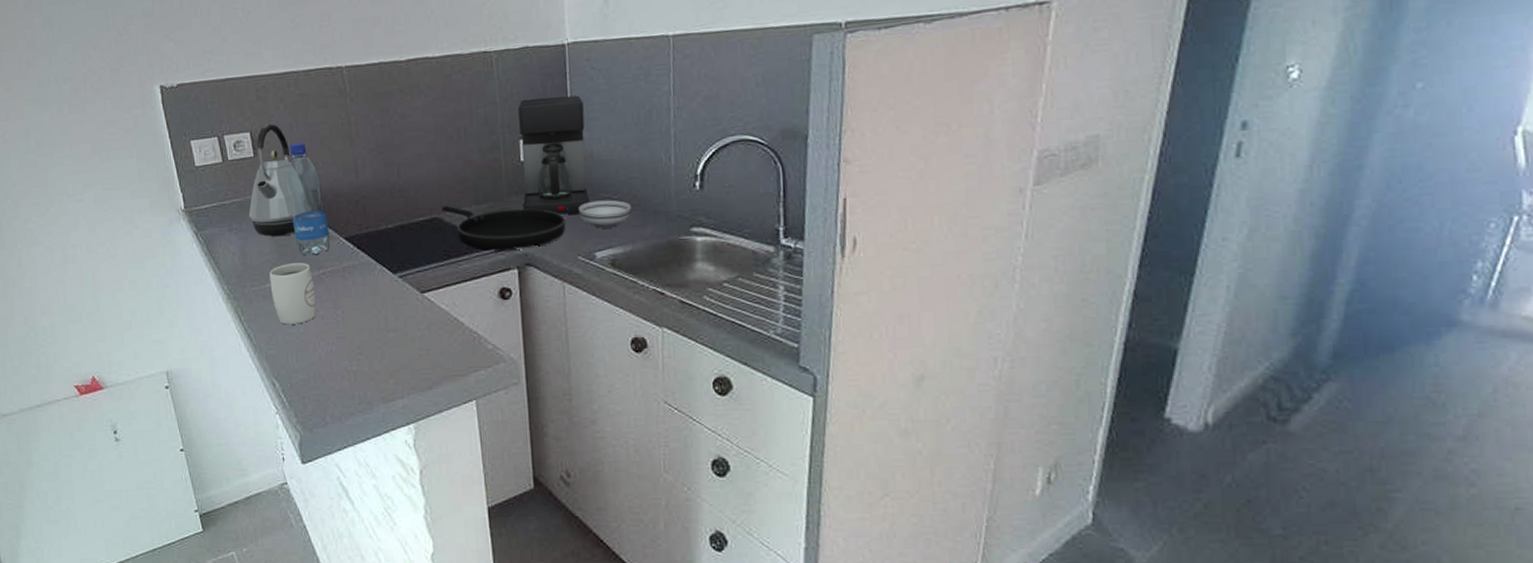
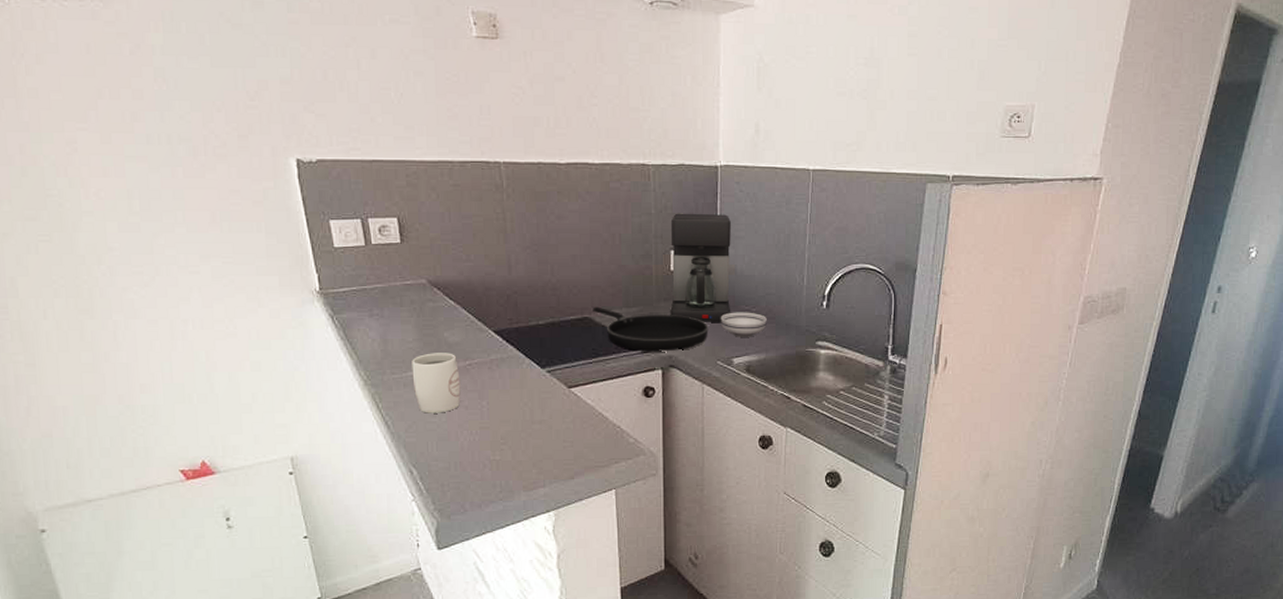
kettle: present [248,123,296,237] -> none [392,211,442,326]
bottle: present [285,142,331,255] -> none [434,233,479,346]

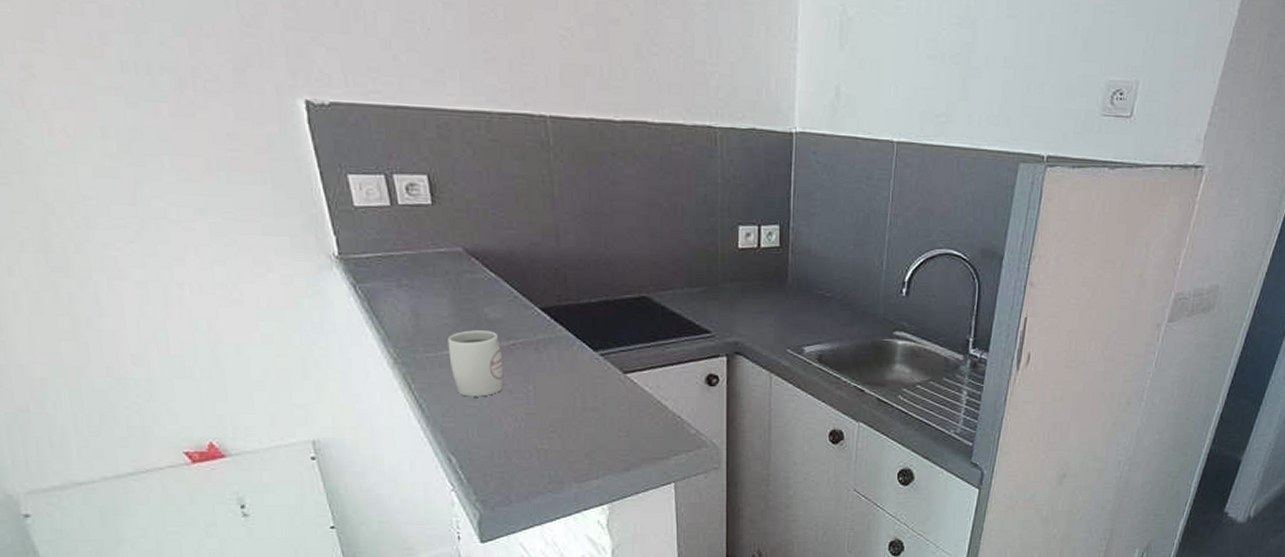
frying pan: present [592,306,709,352] -> none [651,285,778,337]
coffee maker: present [670,213,731,322] -> none [737,184,805,307]
bowl: present [720,312,767,337] -> none [791,296,842,324]

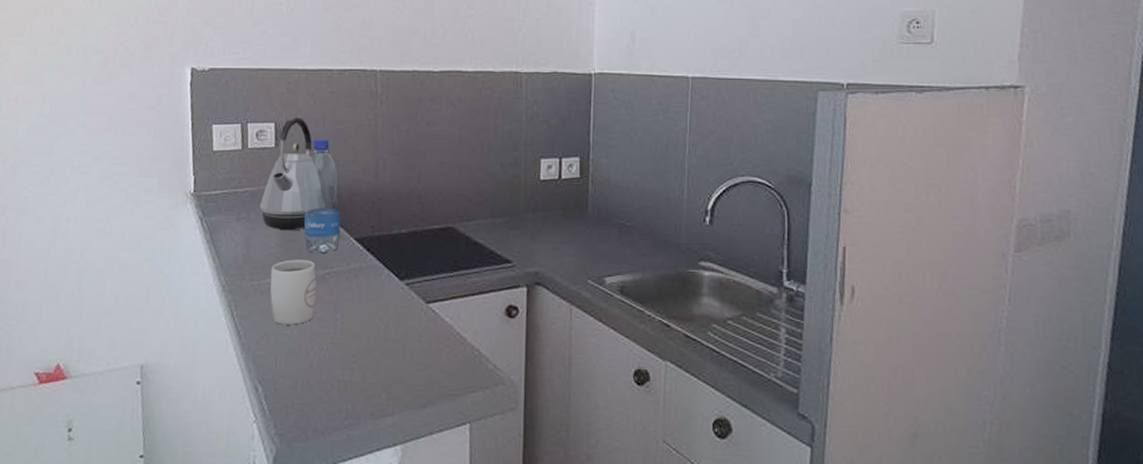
kettle: none [423,168,482,299] -> present [259,116,312,231]
bottle: none [471,195,523,324] -> present [303,138,341,254]

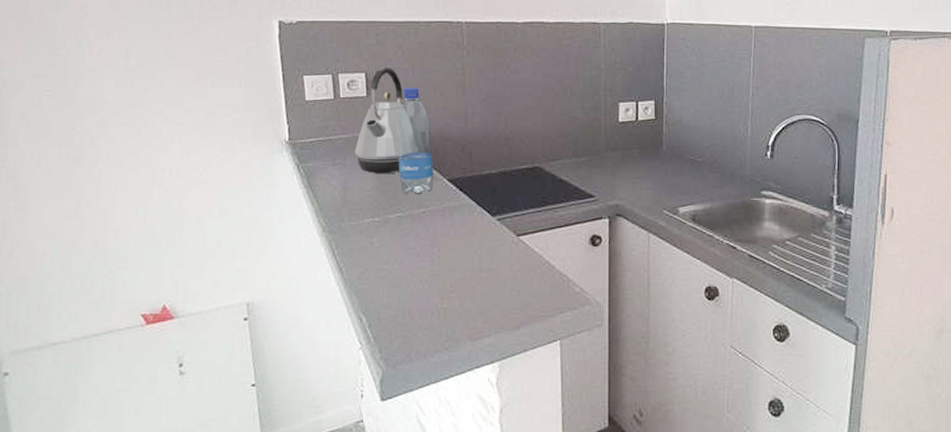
mug: present [269,259,317,325] -> none [368,200,414,260]

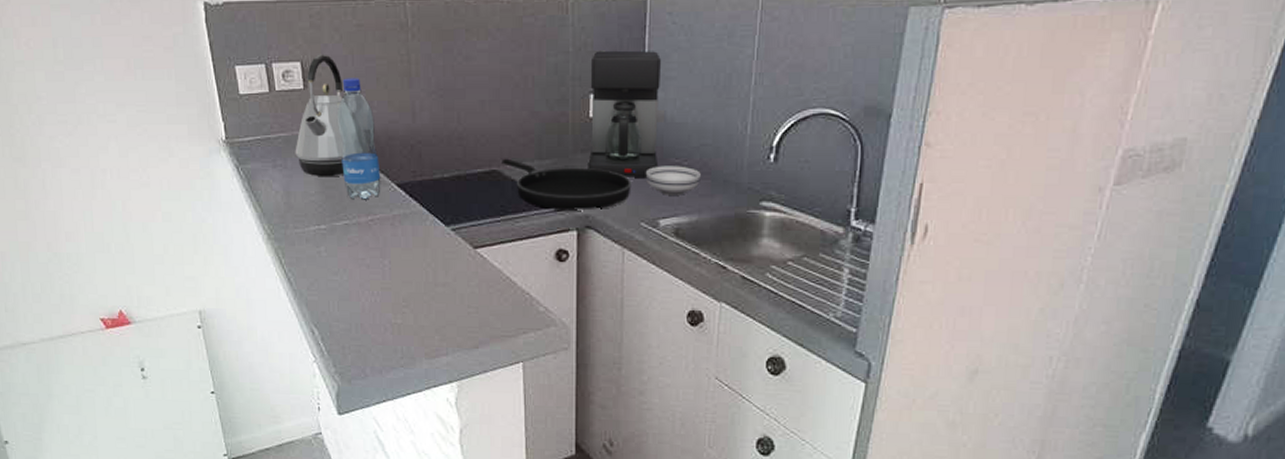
frying pan: none [543,156,655,201] -> present [501,158,632,211]
coffee maker: none [618,67,677,172] -> present [588,50,661,177]
bowl: none [666,162,712,187] -> present [645,166,701,195]

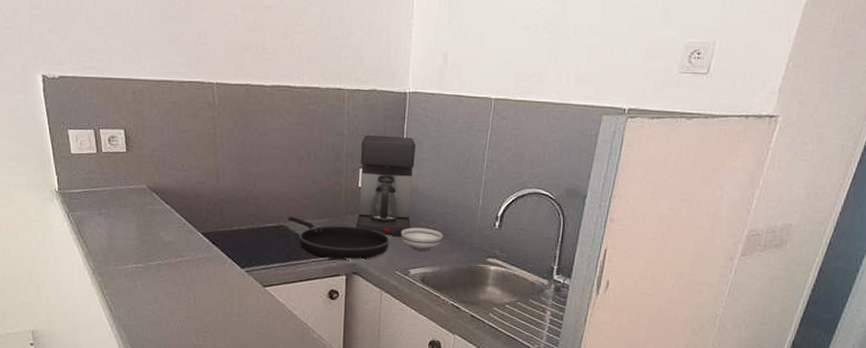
kettle: present [295,54,345,177] -> none [117,124,159,225]
bottle: present [336,78,381,200] -> none [153,145,189,245]

